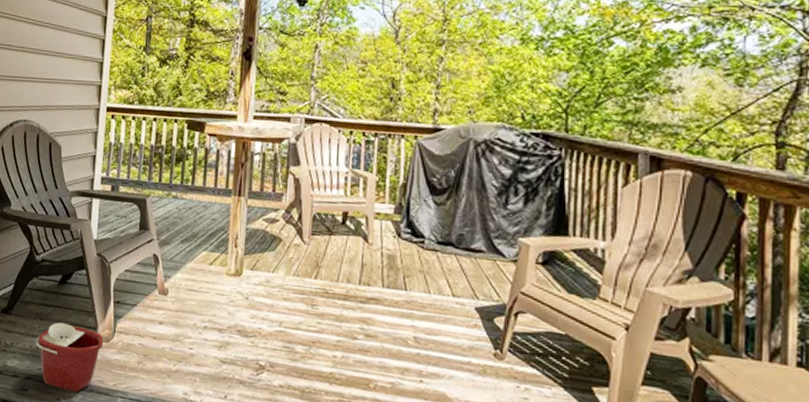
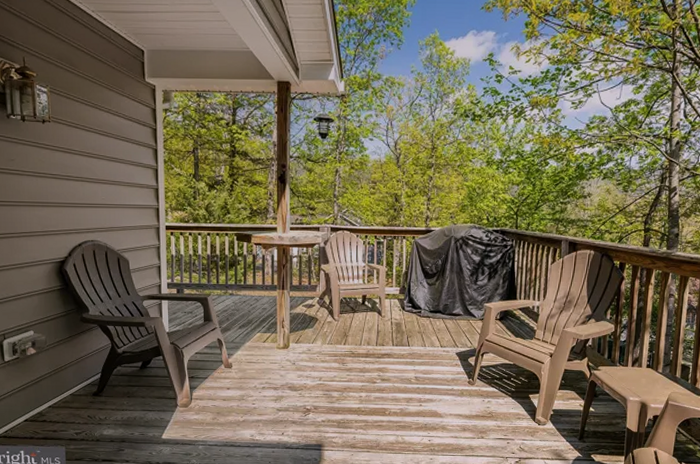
bucket: present [35,322,104,393] -> none [126,397,184,447]

